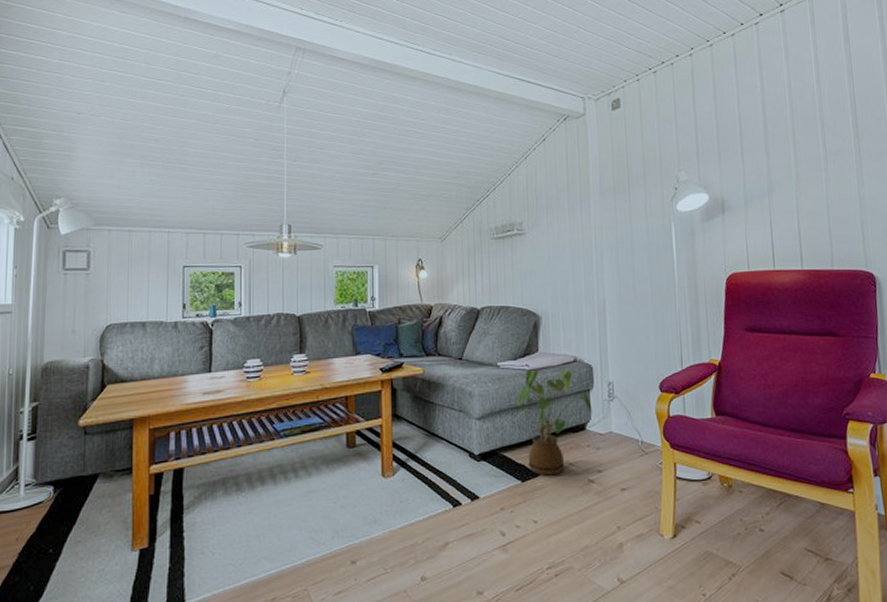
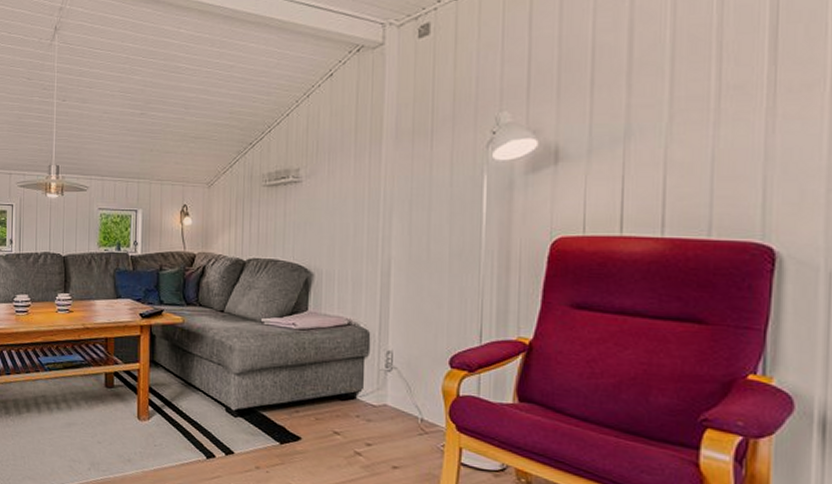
house plant: present [517,368,592,476] -> none [281,328,365,442]

